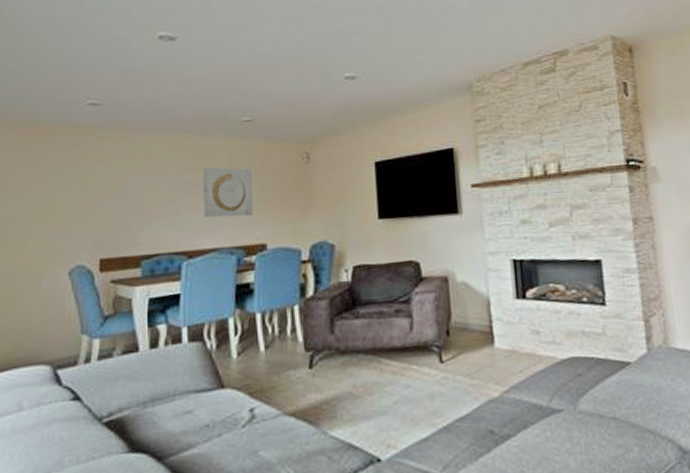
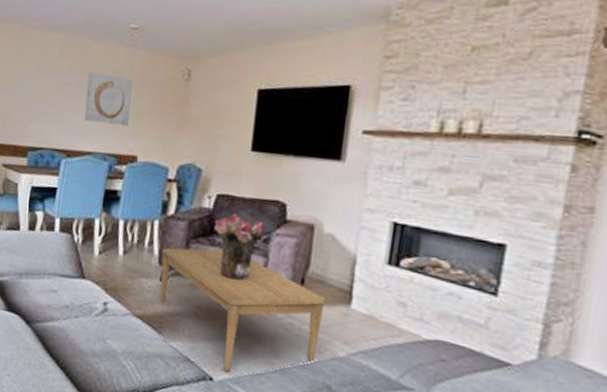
coffee table: none [306,321,474,447] -> present [160,248,326,372]
bouquet: none [355,280,406,348] -> present [214,213,266,280]

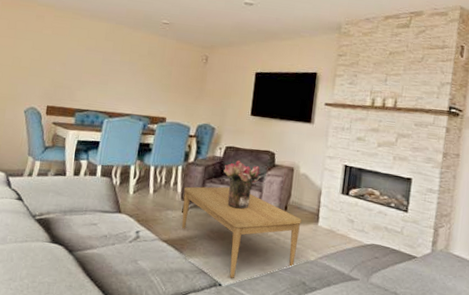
wall art: present [84,71,132,126] -> none [124,53,164,95]

